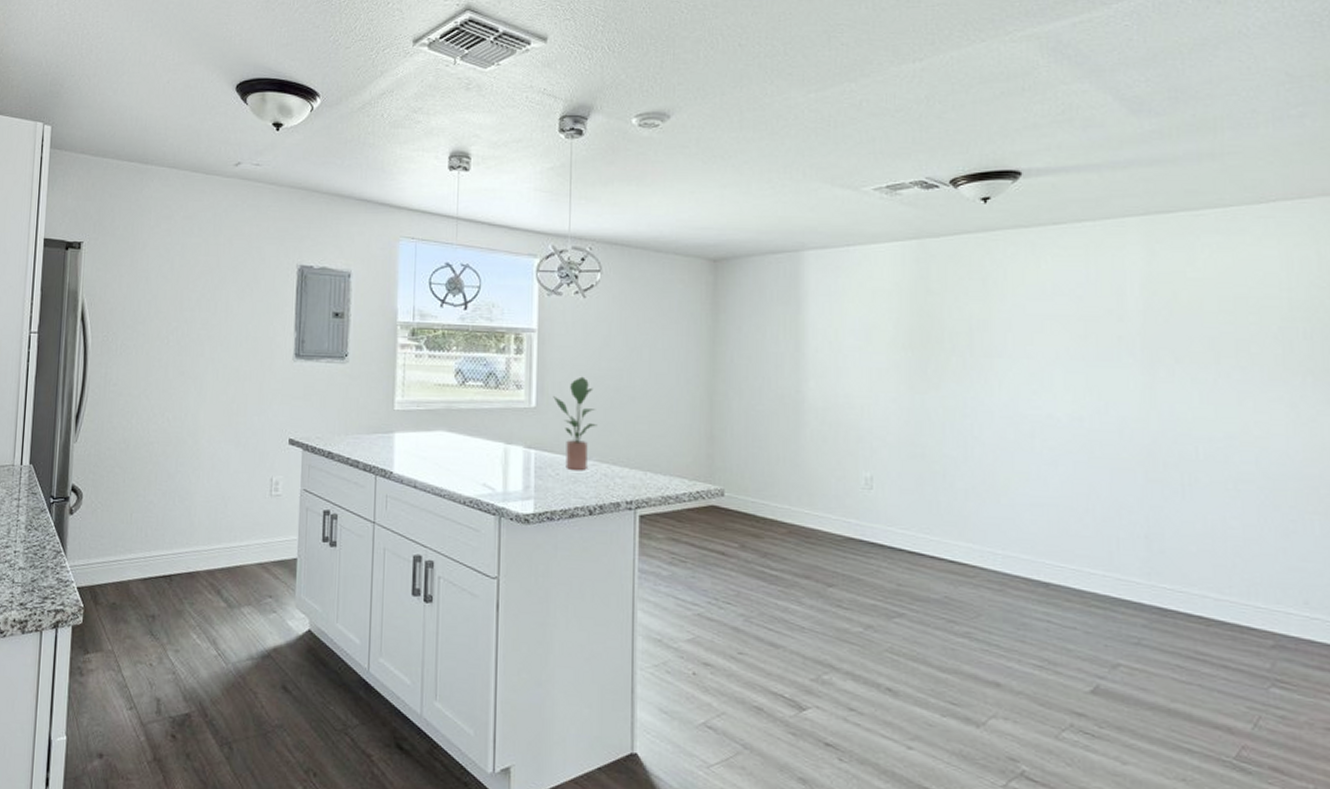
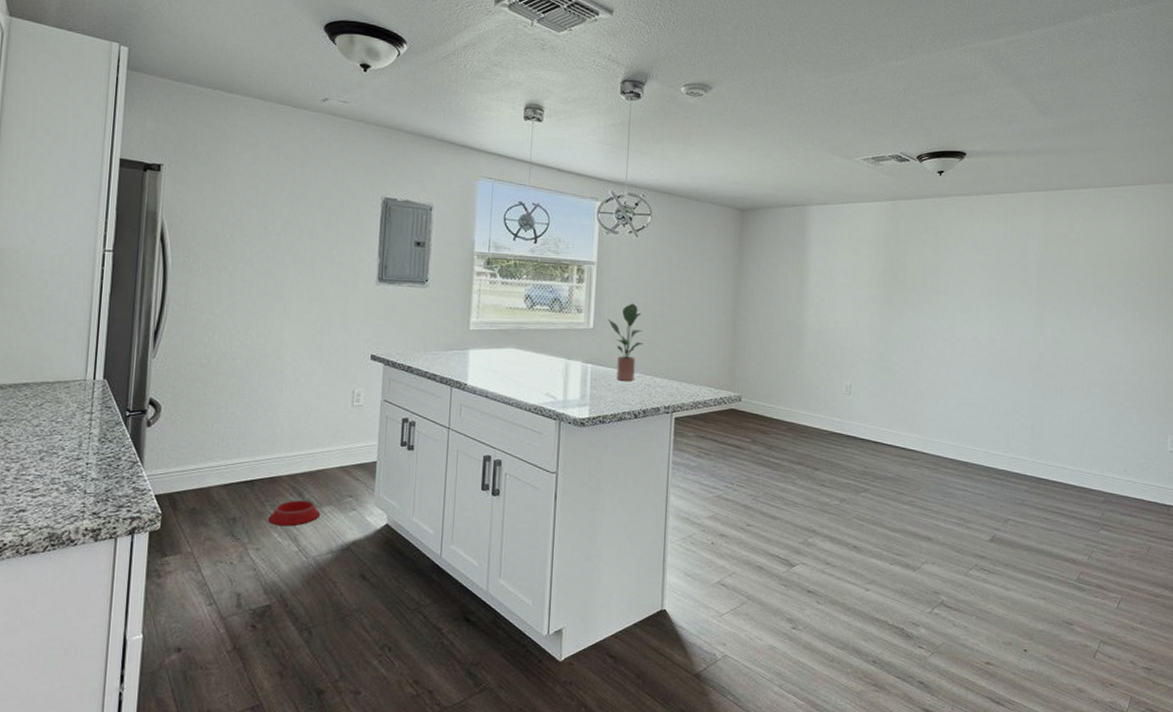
pet bowl: none [187,598,239,627] -> present [268,500,320,526]

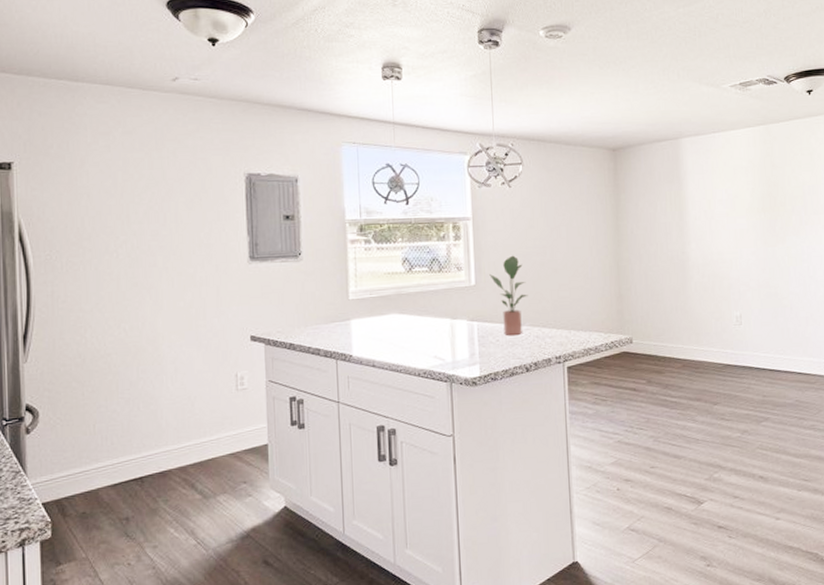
pet bowl: present [268,500,320,526] -> none [163,491,215,521]

